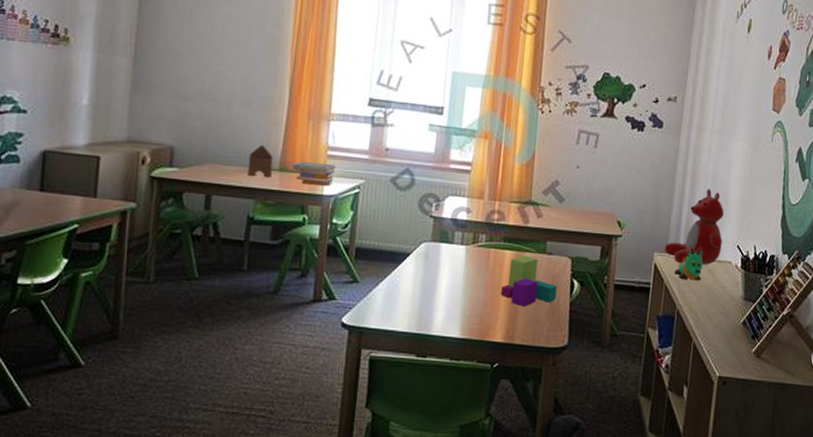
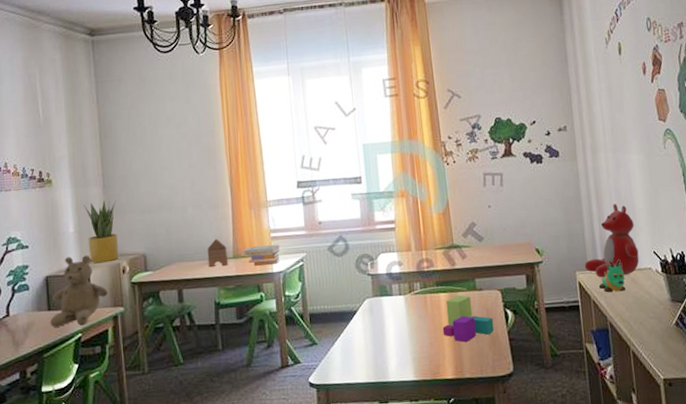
teddy bear: none [40,132,119,214] -> present [50,255,108,327]
planter: none [103,75,147,148] -> present [84,201,119,264]

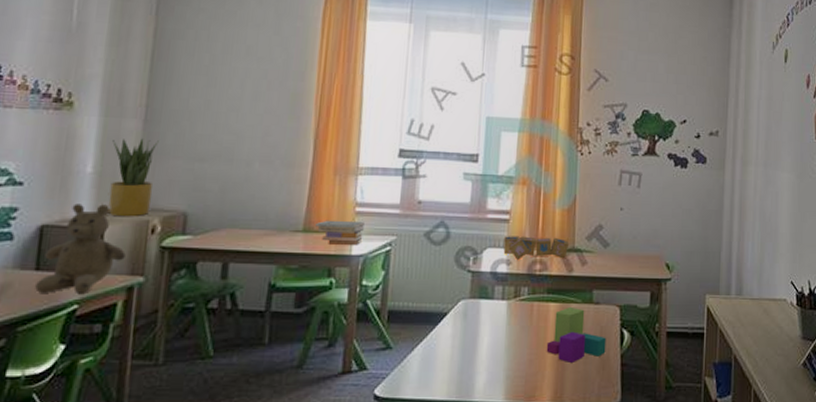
toy blocks: present [207,239,228,268] -> none [268,205,297,241]
toy blocks: none [393,238,449,262] -> present [503,236,570,261]
stuffed toy: present [584,204,640,278] -> none [716,224,775,305]
toy animal: present [599,258,626,292] -> none [729,285,758,322]

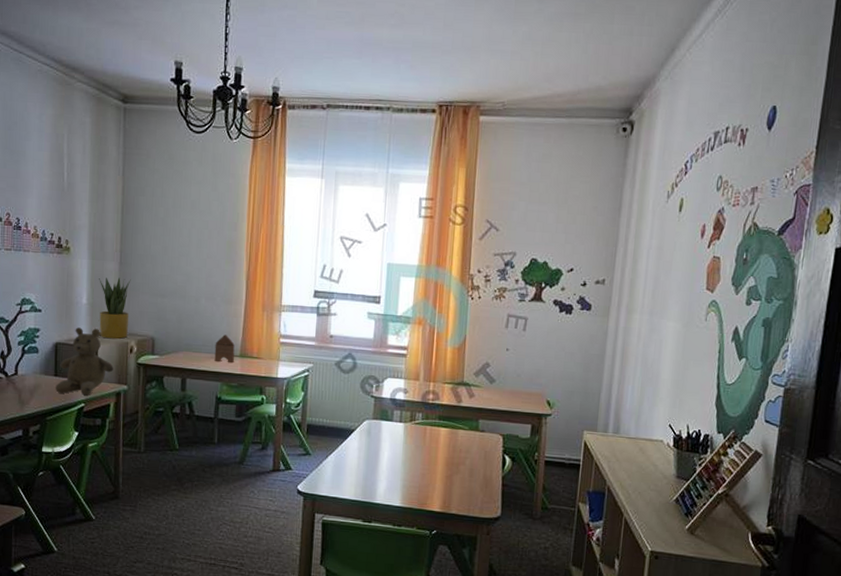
toy blocks: none [268,205,297,241] -> present [214,335,235,363]
books: present [316,220,364,245] -> none [249,348,287,370]
toy blocks: present [503,236,570,261] -> none [401,368,459,390]
toy blocks: present [546,306,607,362] -> none [437,432,490,479]

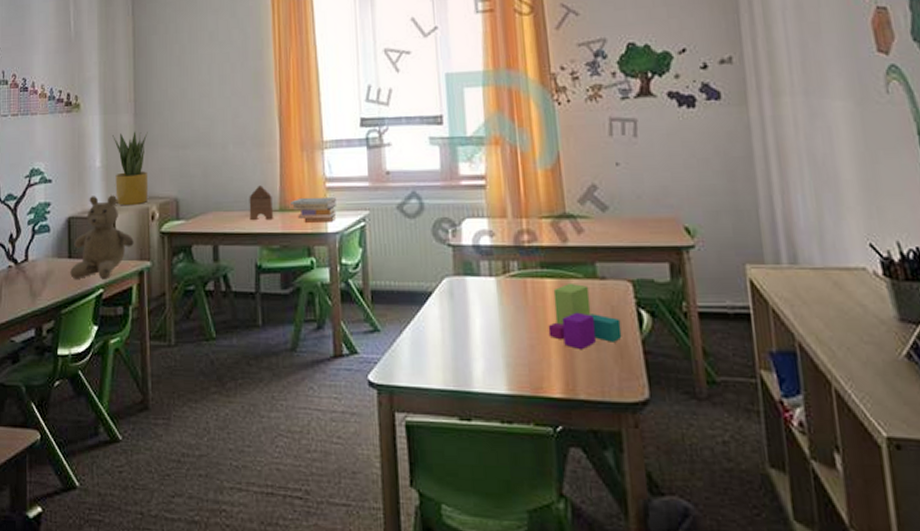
books: none [249,348,287,370] -> present [291,197,337,223]
toy blocks: none [437,432,490,479] -> present [548,282,622,349]

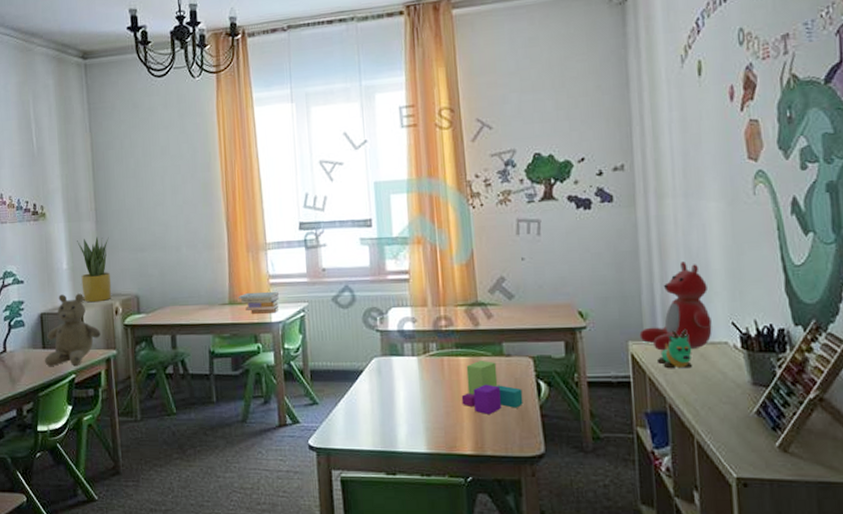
toy blocks: present [249,185,273,221] -> none [201,283,223,314]
stuffed toy: none [758,170,847,277] -> present [639,262,712,351]
toy animal: none [782,250,824,299] -> present [658,329,692,369]

